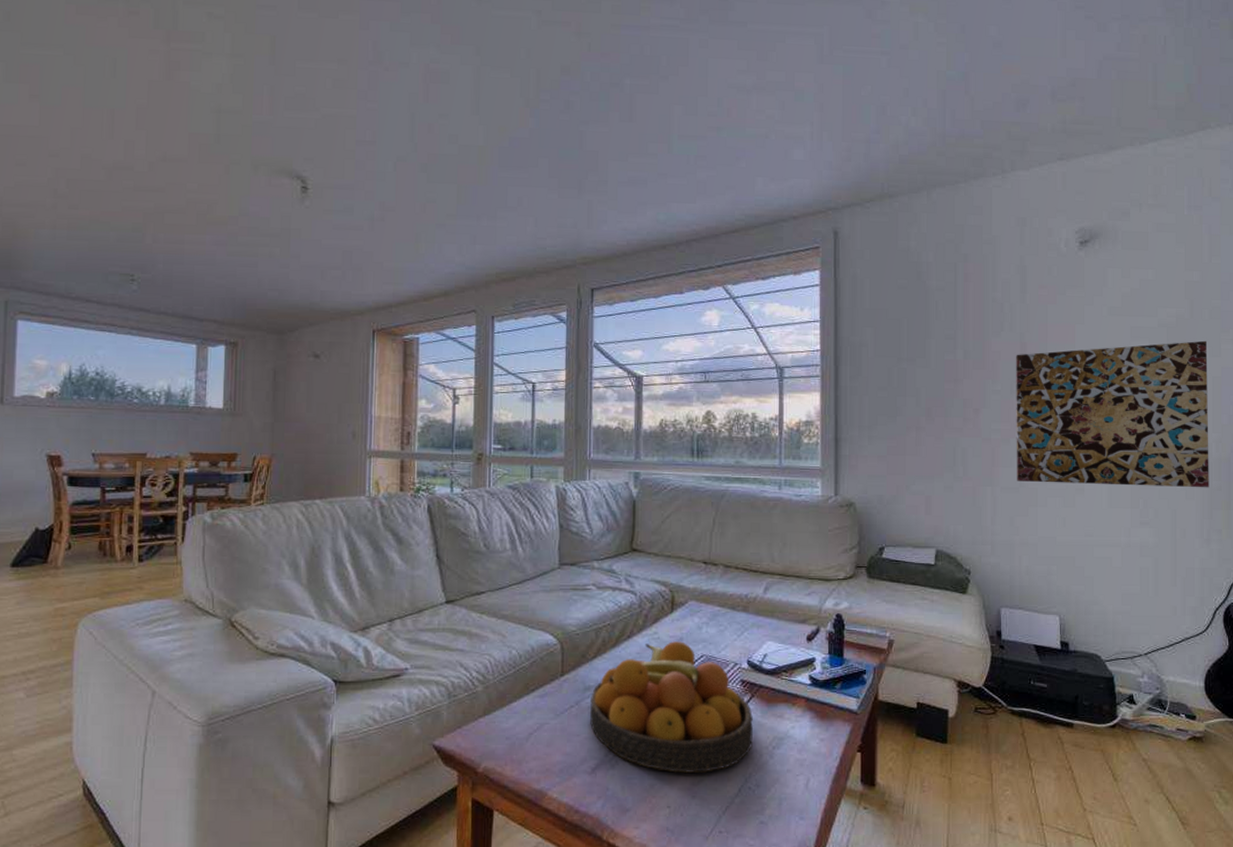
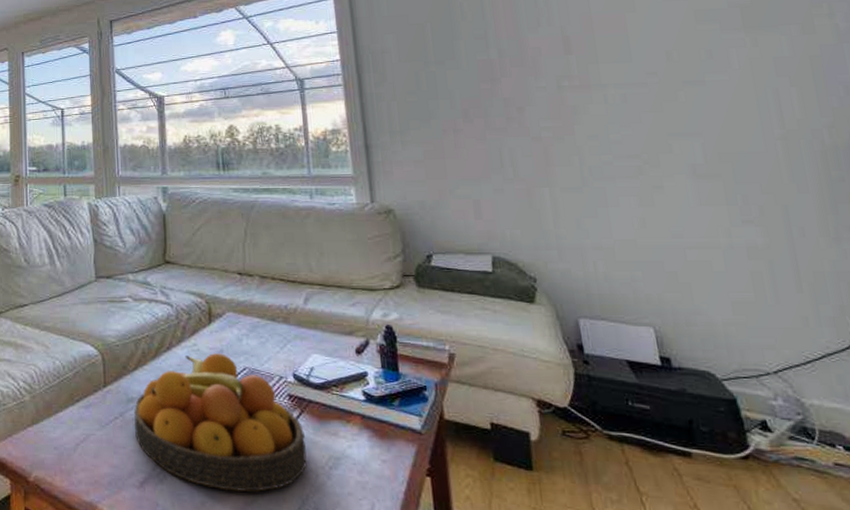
wall art: present [1016,340,1209,488] -> none [559,17,828,181]

